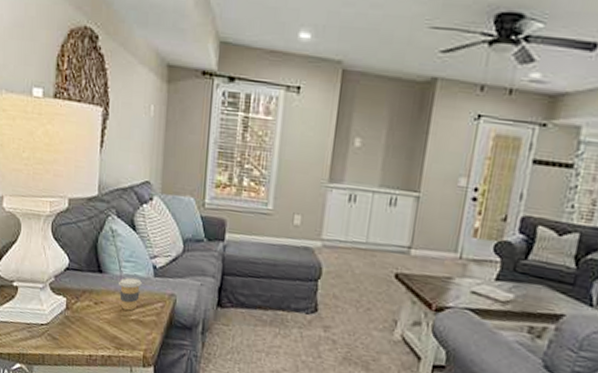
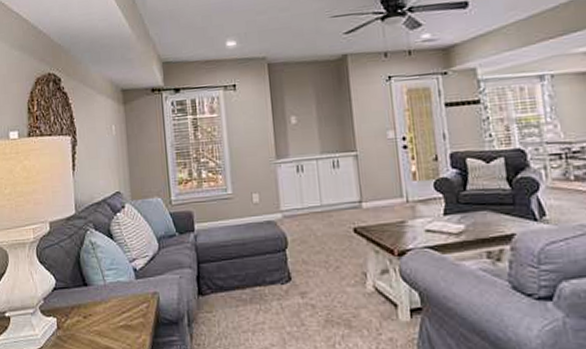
coffee cup: present [119,277,142,311] -> none [104,284,125,318]

